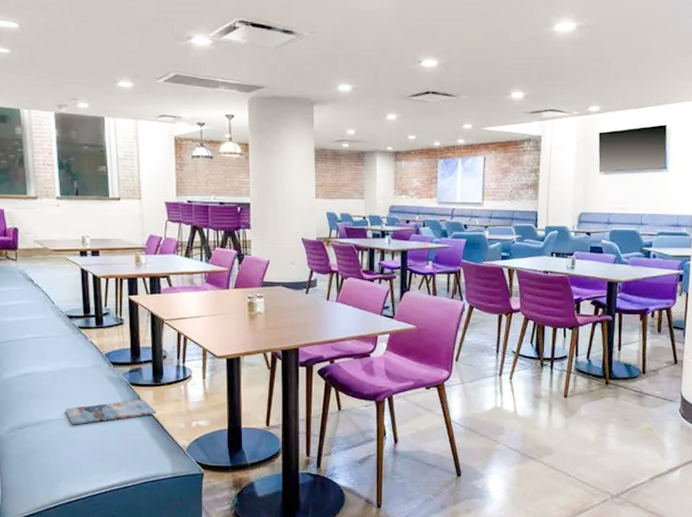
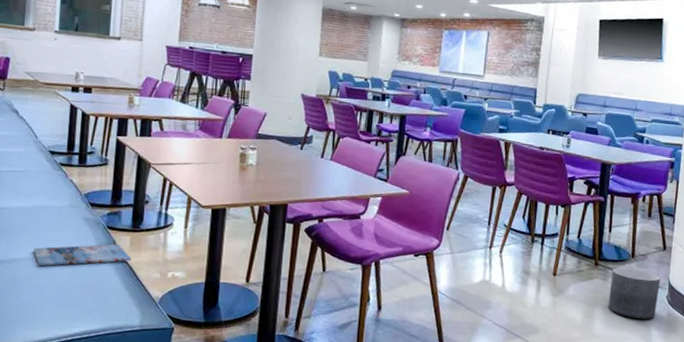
planter: none [620,385,673,433] -> present [608,267,661,319]

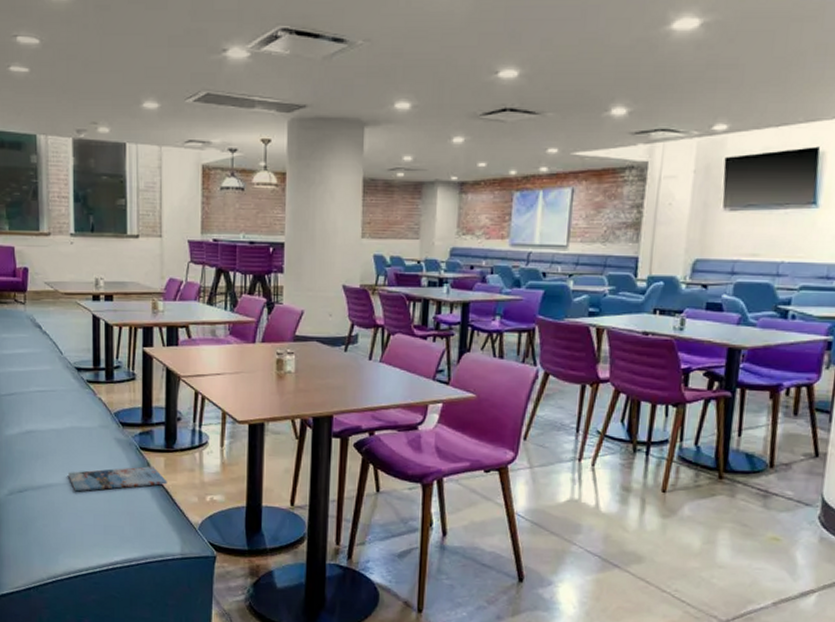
planter: present [608,267,661,319] -> none [736,481,811,545]

